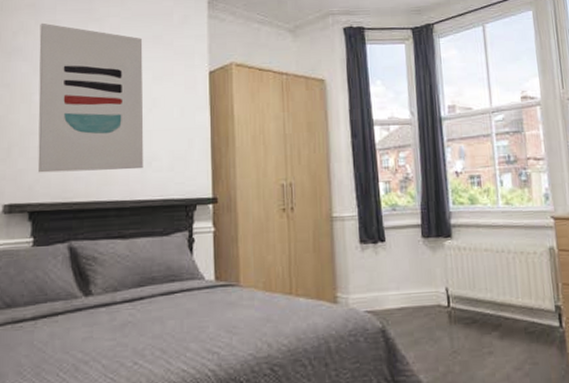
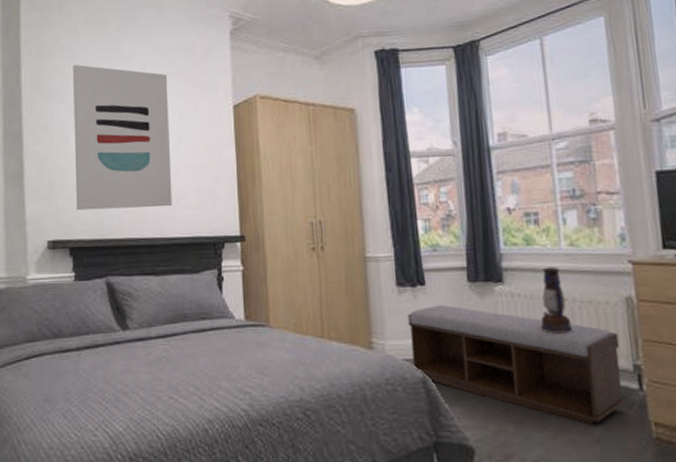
bench: none [369,259,549,359] -> present [408,305,625,423]
lantern: none [482,222,508,282] -> present [540,267,573,334]

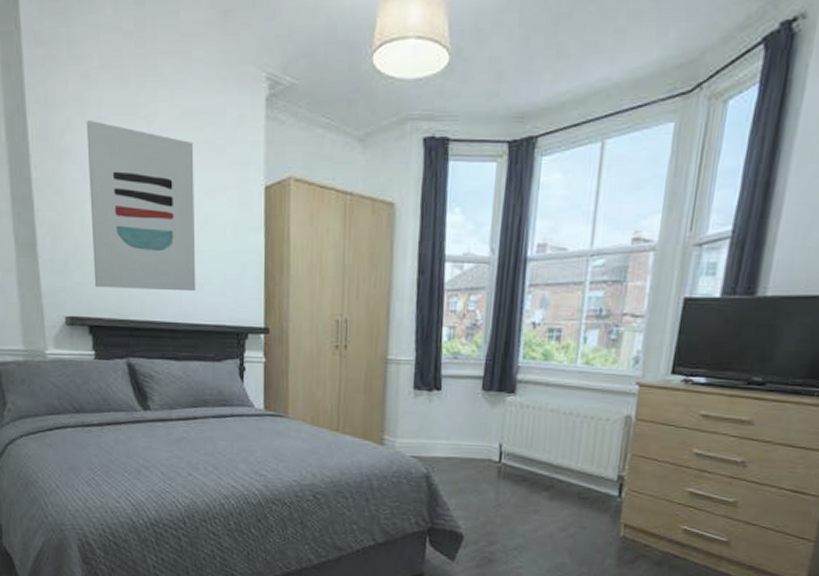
bench: present [408,305,625,423] -> none [418,409,611,521]
lantern: present [540,267,573,334] -> none [542,382,571,444]

